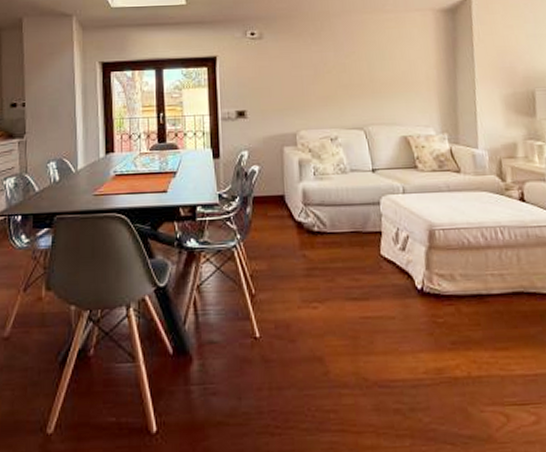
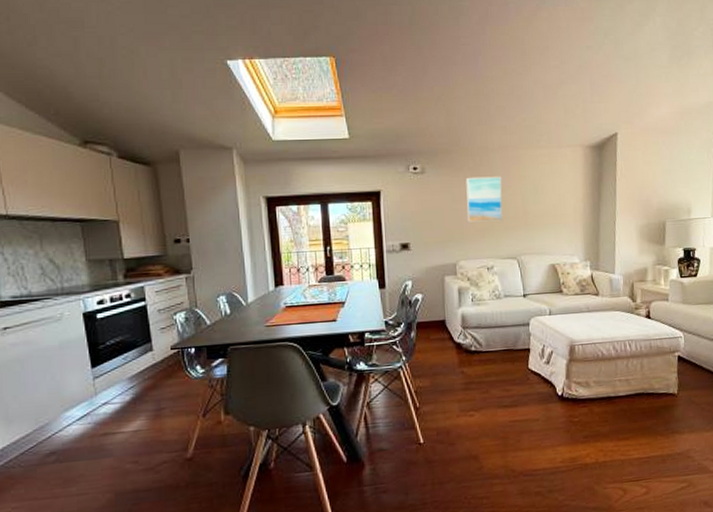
wall art: none [306,41,347,90] -> present [465,176,503,222]

